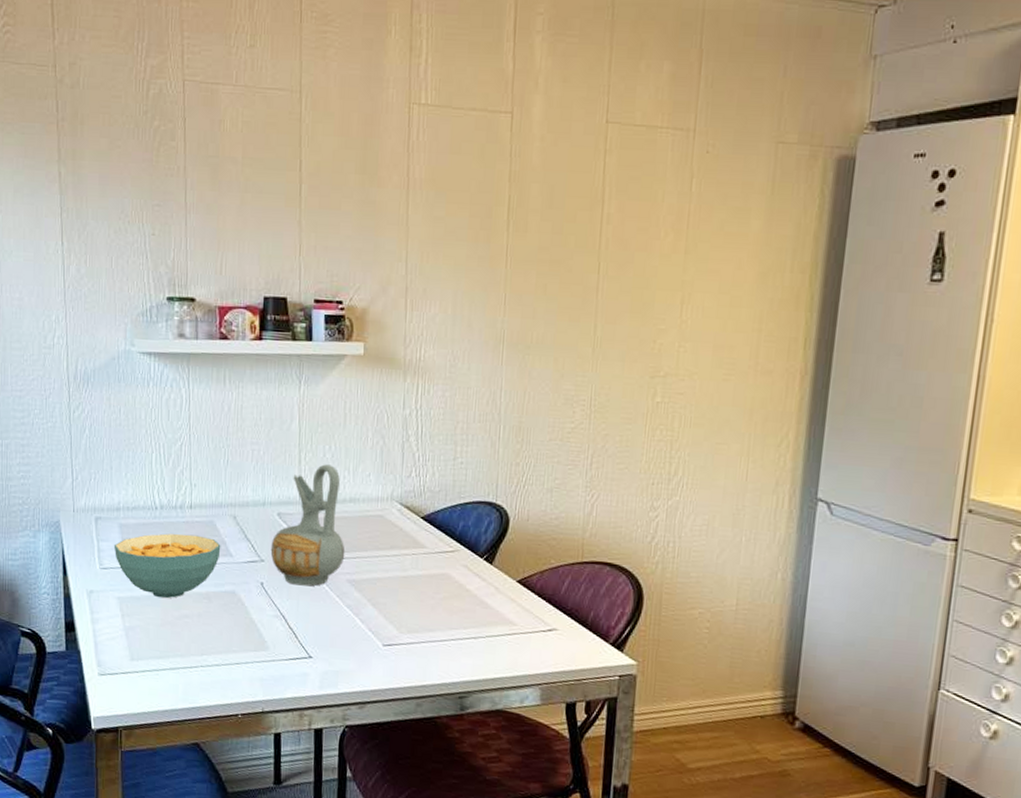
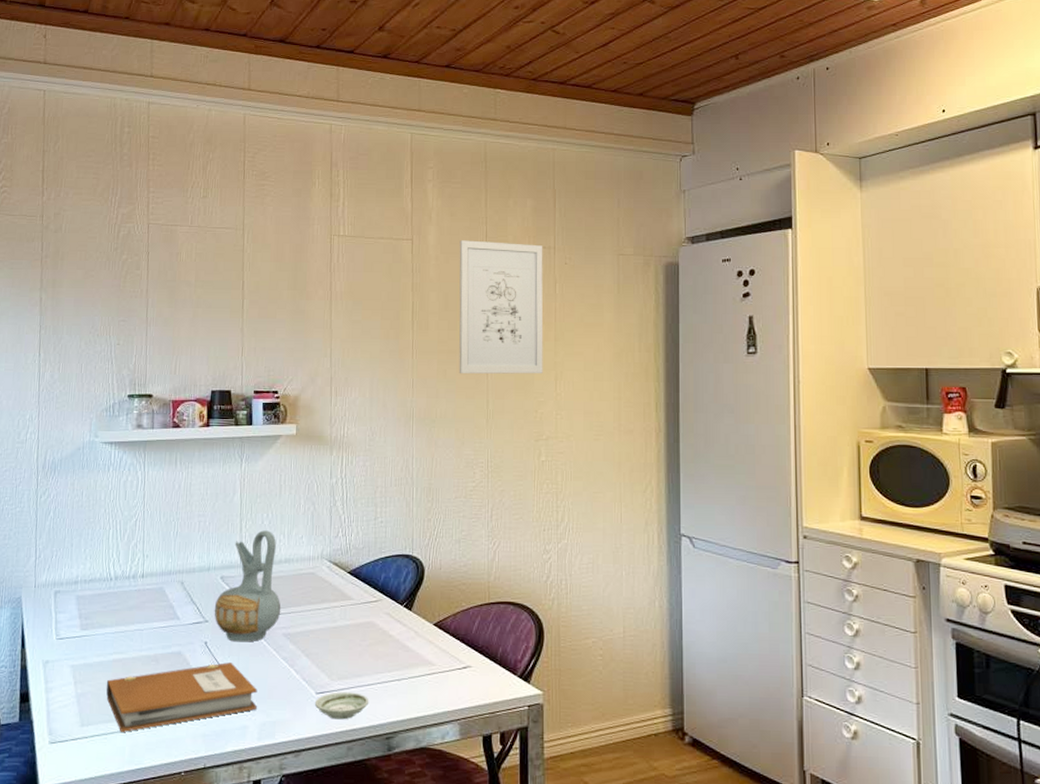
cereal bowl: present [113,533,221,599] -> none [70,601,169,664]
notebook: none [155,606,319,670] -> present [106,662,258,732]
saucer: none [381,645,442,675] -> present [314,692,370,720]
wall art: none [562,115,680,296] -> present [459,240,544,374]

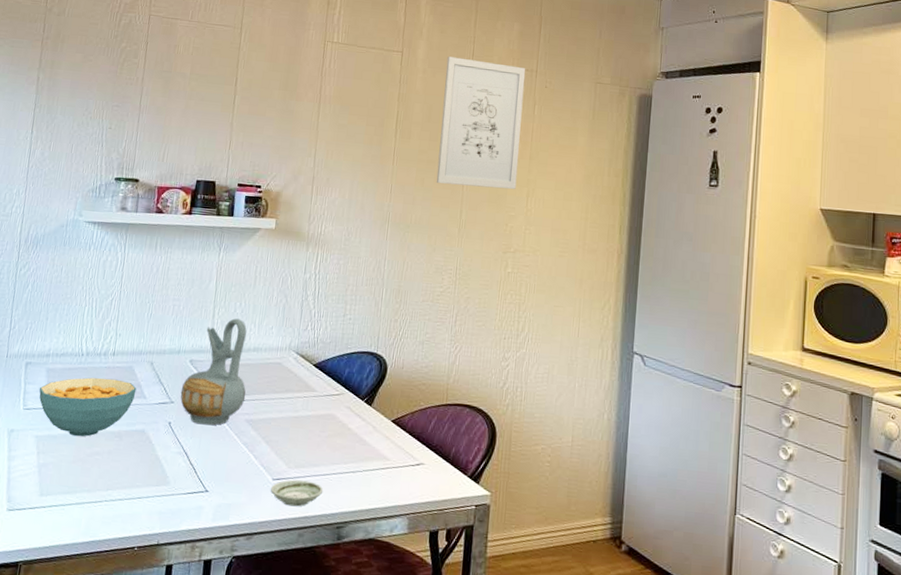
cereal bowl: none [70,601,169,664] -> present [39,377,137,437]
notebook: present [106,662,258,732] -> none [67,443,216,505]

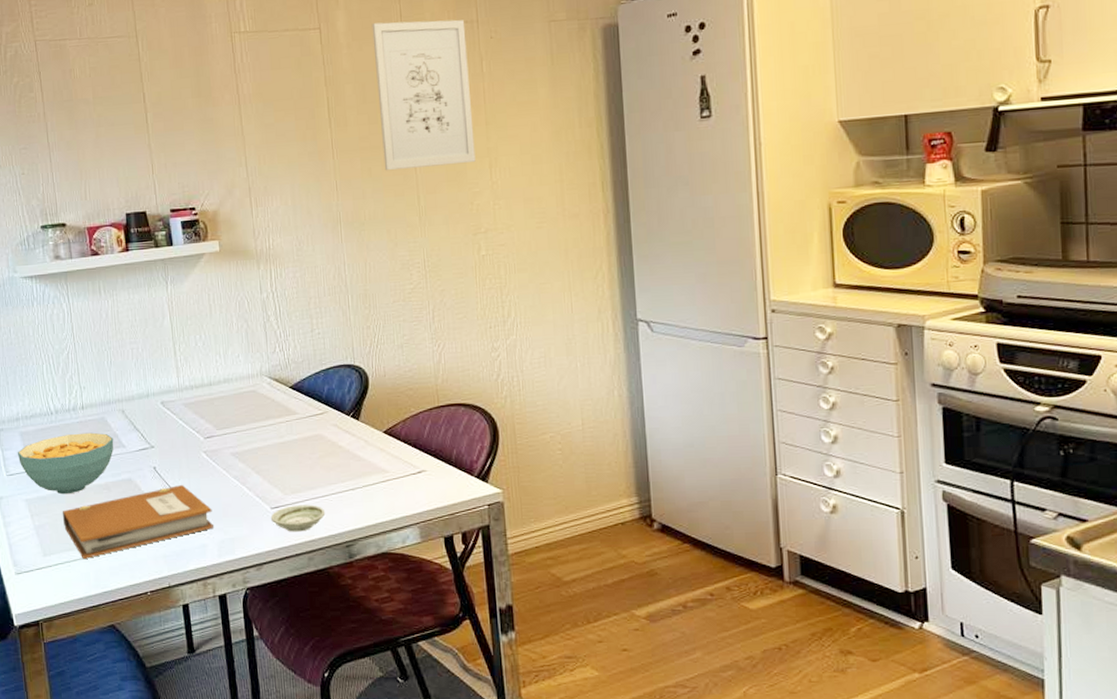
notebook: none [67,443,216,505] -> present [62,485,214,559]
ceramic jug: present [180,318,247,426] -> none [158,352,226,465]

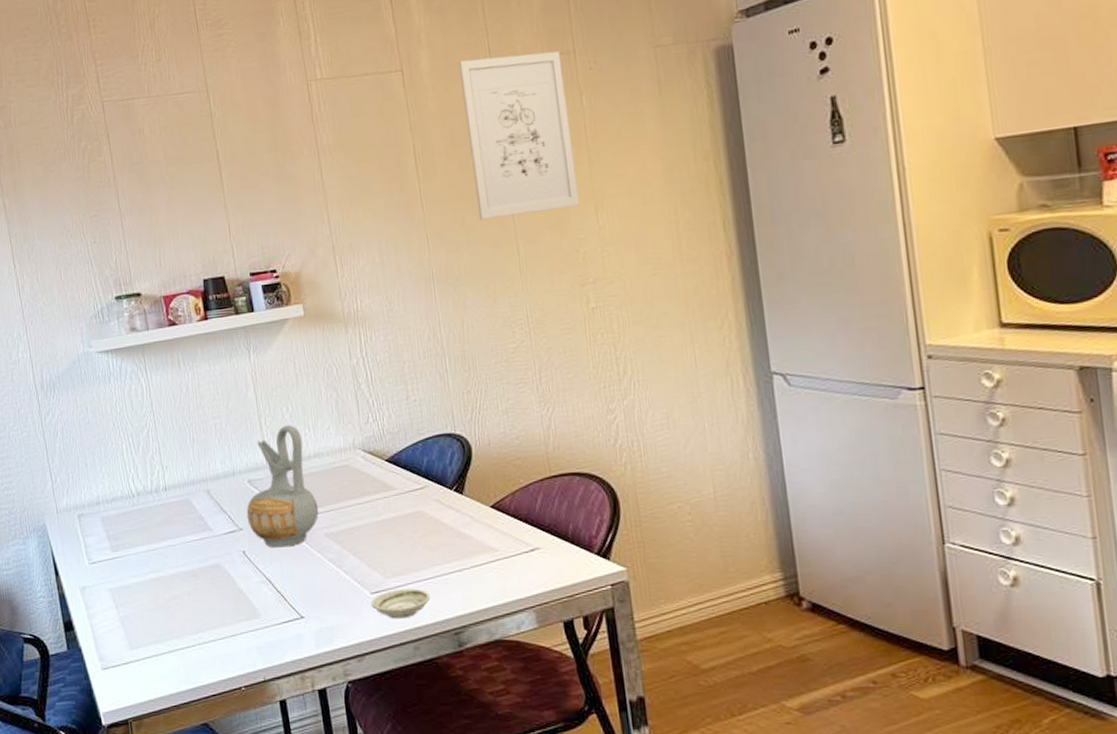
cereal bowl: present [17,432,114,495] -> none [98,515,200,583]
notebook: present [62,485,214,559] -> none [148,570,310,652]
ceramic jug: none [158,352,226,465] -> present [246,425,319,548]

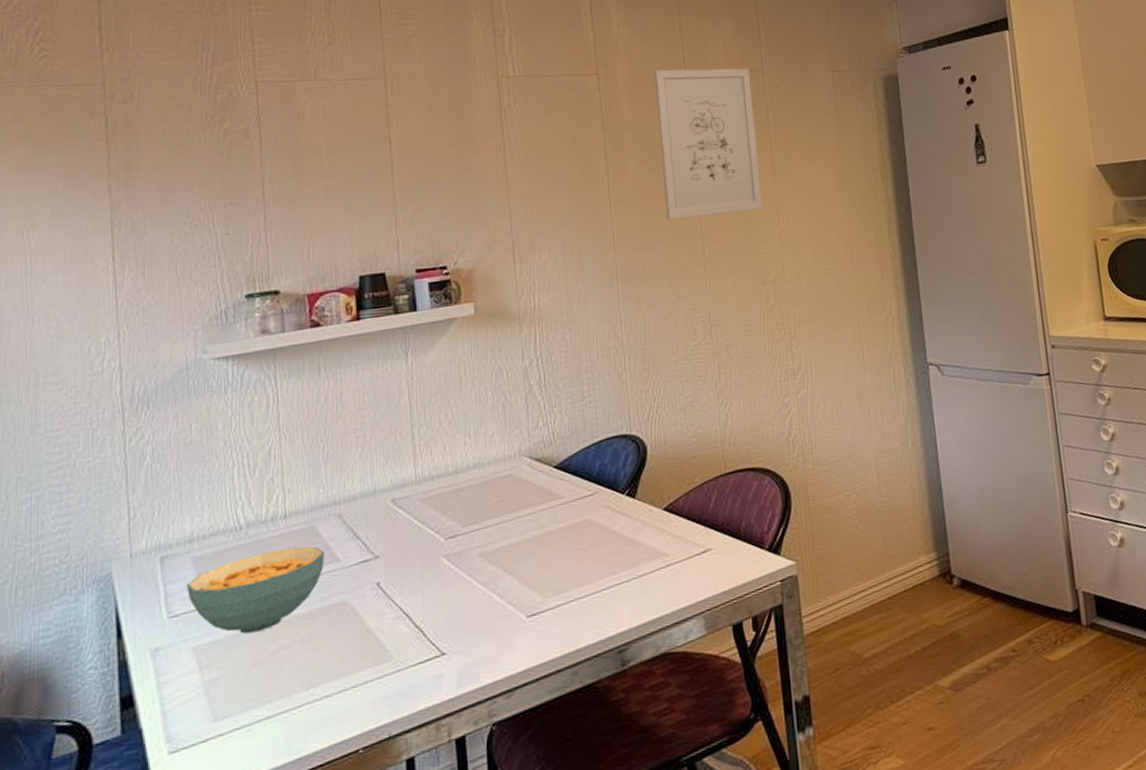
cereal bowl: none [98,515,200,583] -> present [186,546,325,634]
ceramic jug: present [246,425,319,548] -> none [386,433,474,576]
saucer: present [370,588,431,619] -> none [526,606,594,644]

